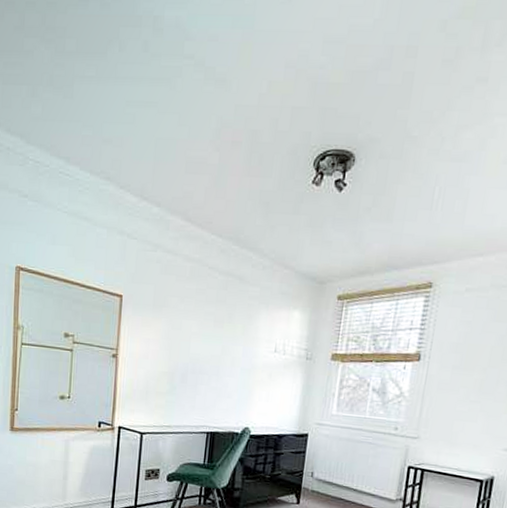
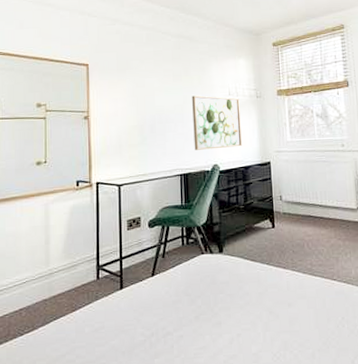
wall art: none [226,347,286,413] -> present [192,95,242,150]

